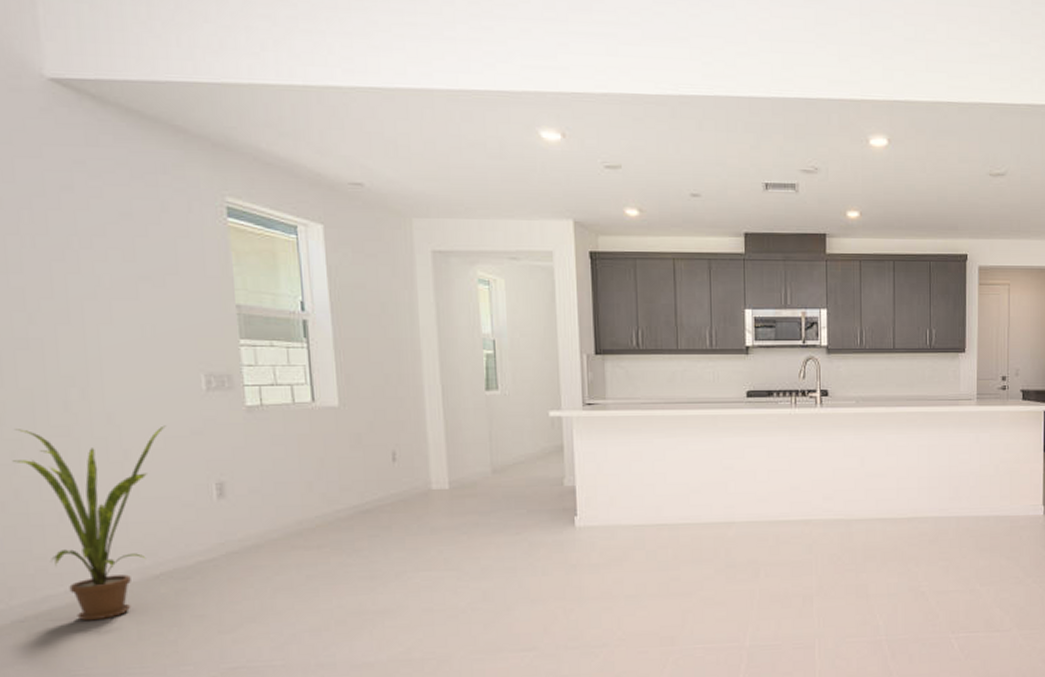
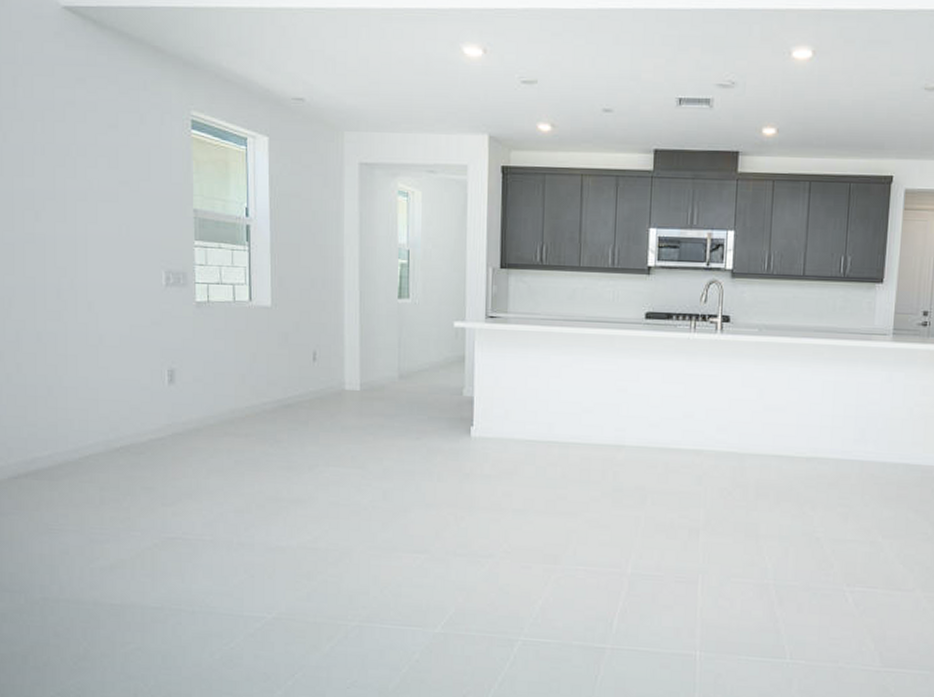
house plant: present [12,425,166,621] -> none [17,311,132,484]

